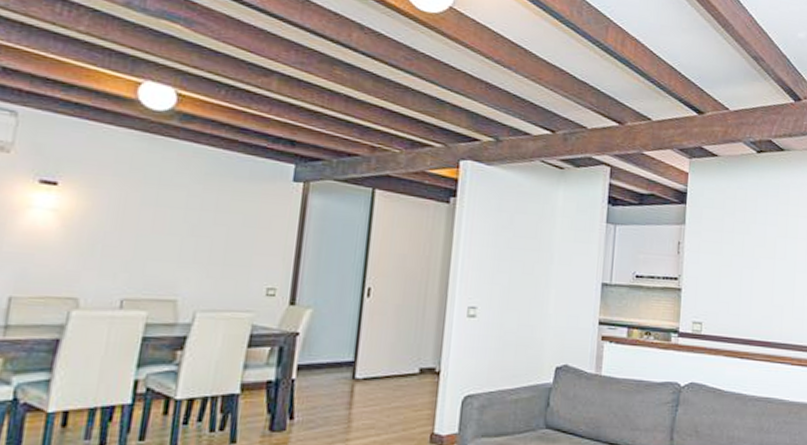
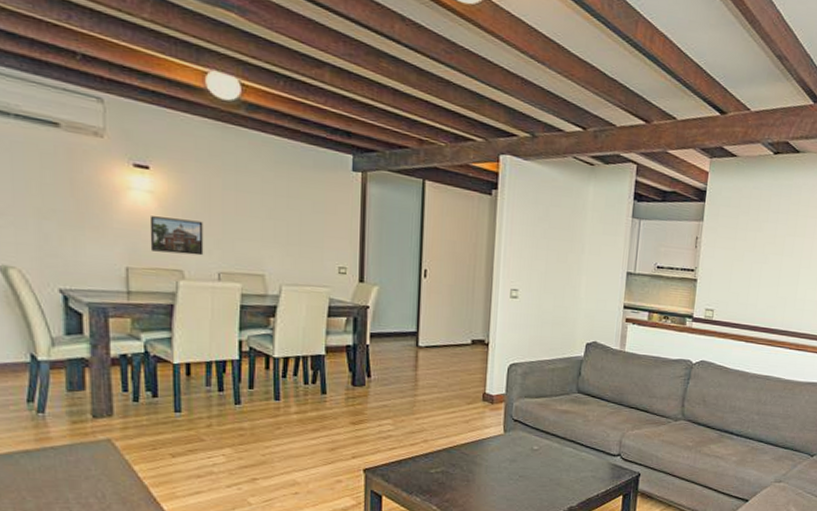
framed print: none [42,237,112,281] -> present [149,216,204,256]

